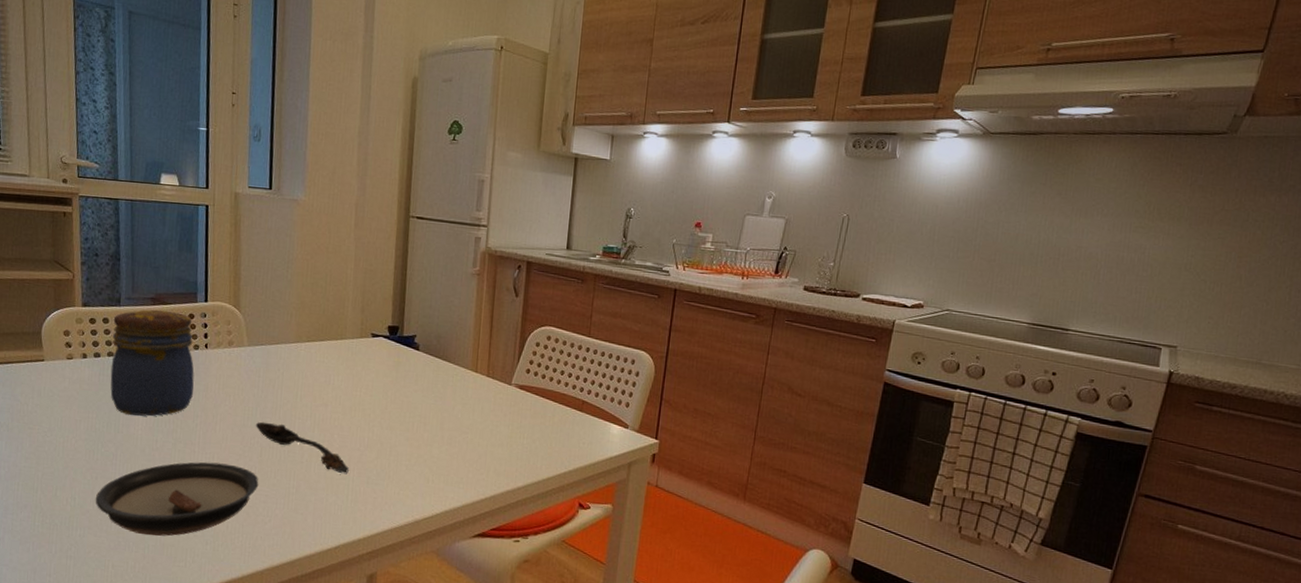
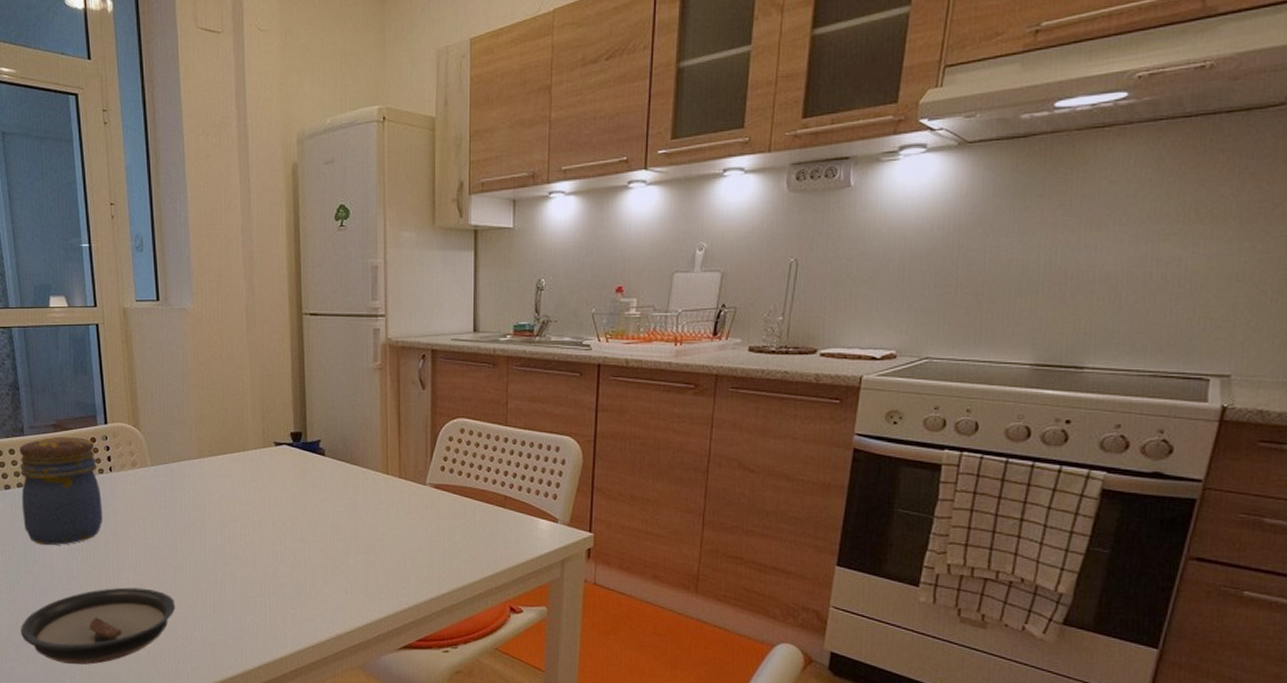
spoon: present [255,421,349,473] -> none [166,542,264,590]

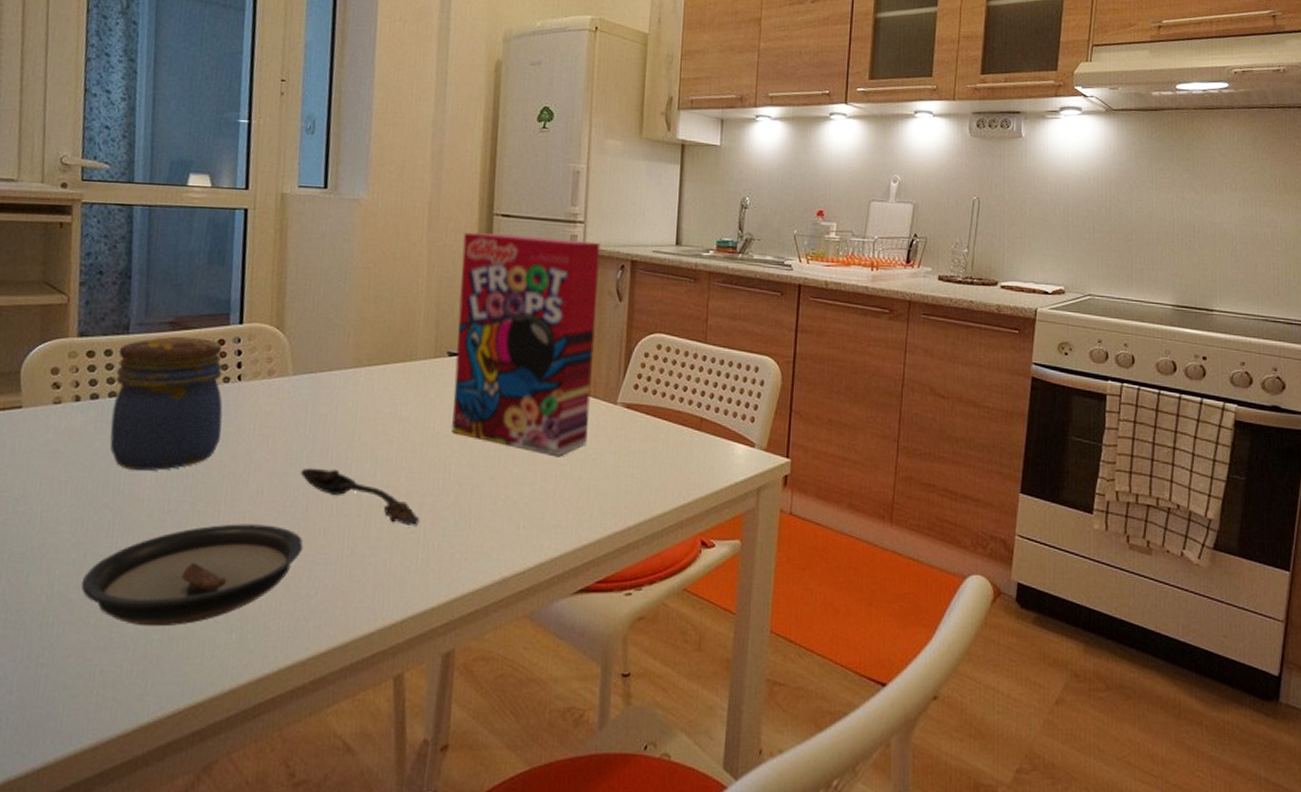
spoon: none [166,542,264,590] -> present [300,467,419,525]
cereal box: none [278,331,402,532] -> present [452,232,600,456]

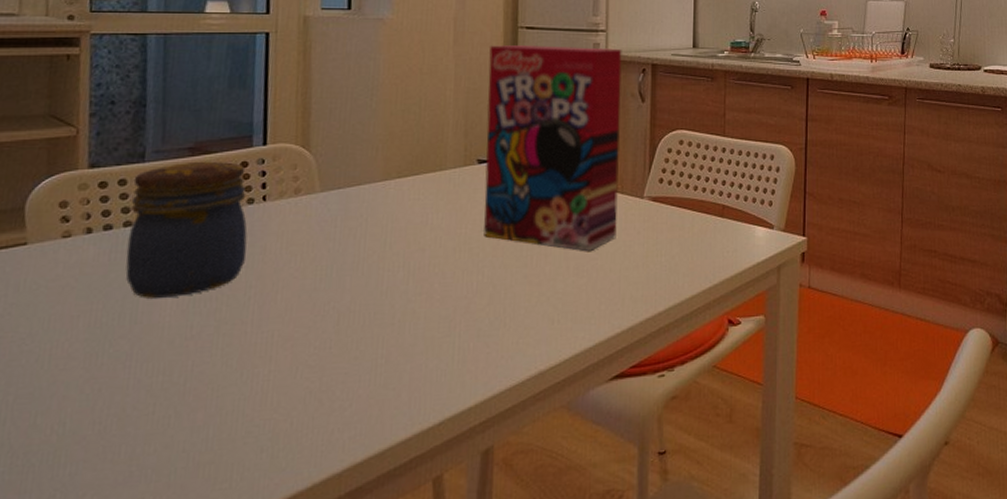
saucer: present [81,523,304,627] -> none [96,341,336,456]
spoon: present [300,467,419,525] -> none [330,280,454,330]

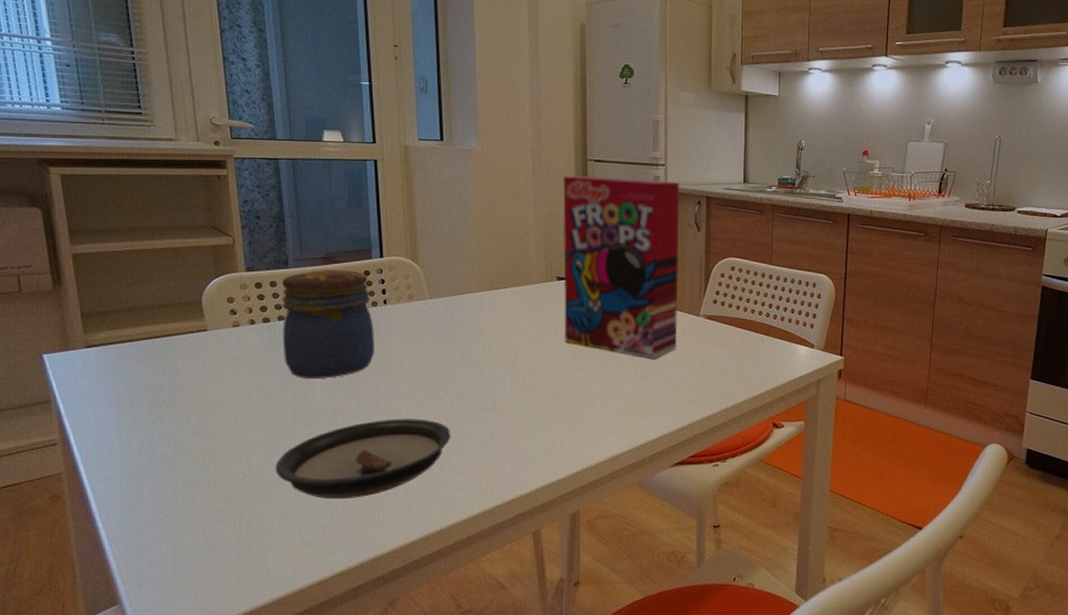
saucer: none [96,341,336,456] -> present [275,419,451,500]

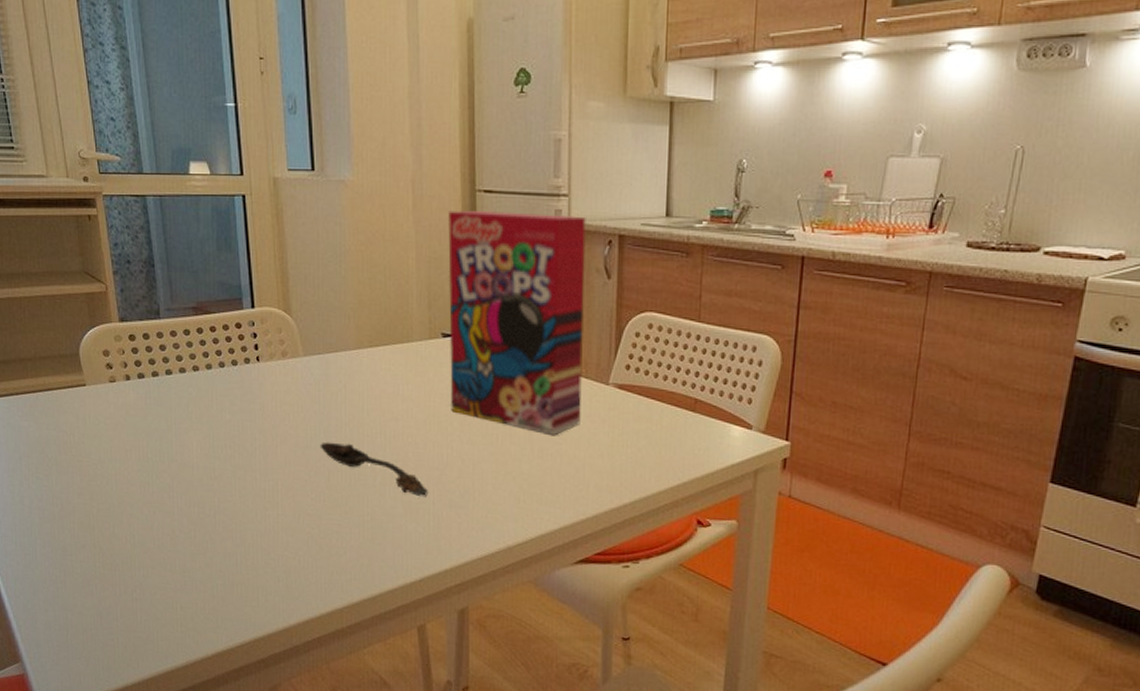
saucer: present [275,419,451,500] -> none [155,490,330,574]
jar: present [281,270,375,378] -> none [154,321,249,442]
spoon: none [443,373,544,416] -> present [320,442,428,496]

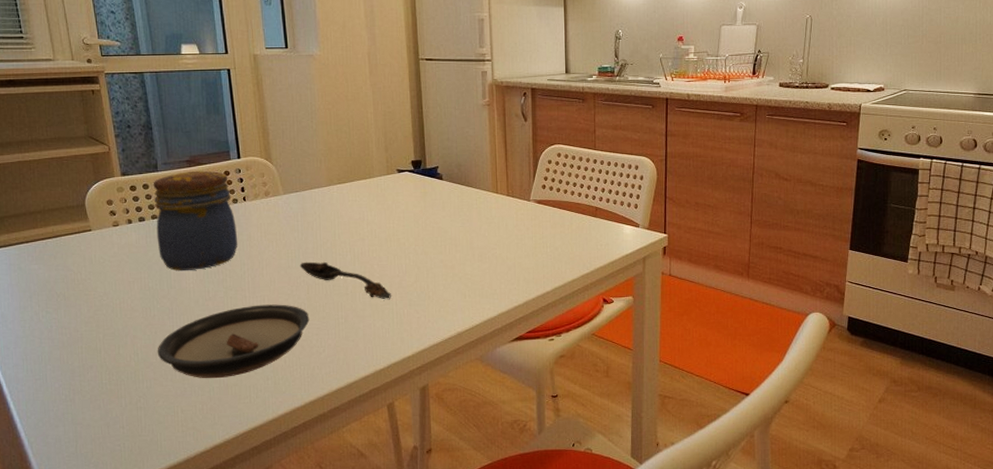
jar: none [154,321,249,442] -> present [153,171,238,271]
saucer: none [155,490,330,574] -> present [157,304,310,379]
cereal box: present [448,210,586,435] -> none [398,73,510,242]

